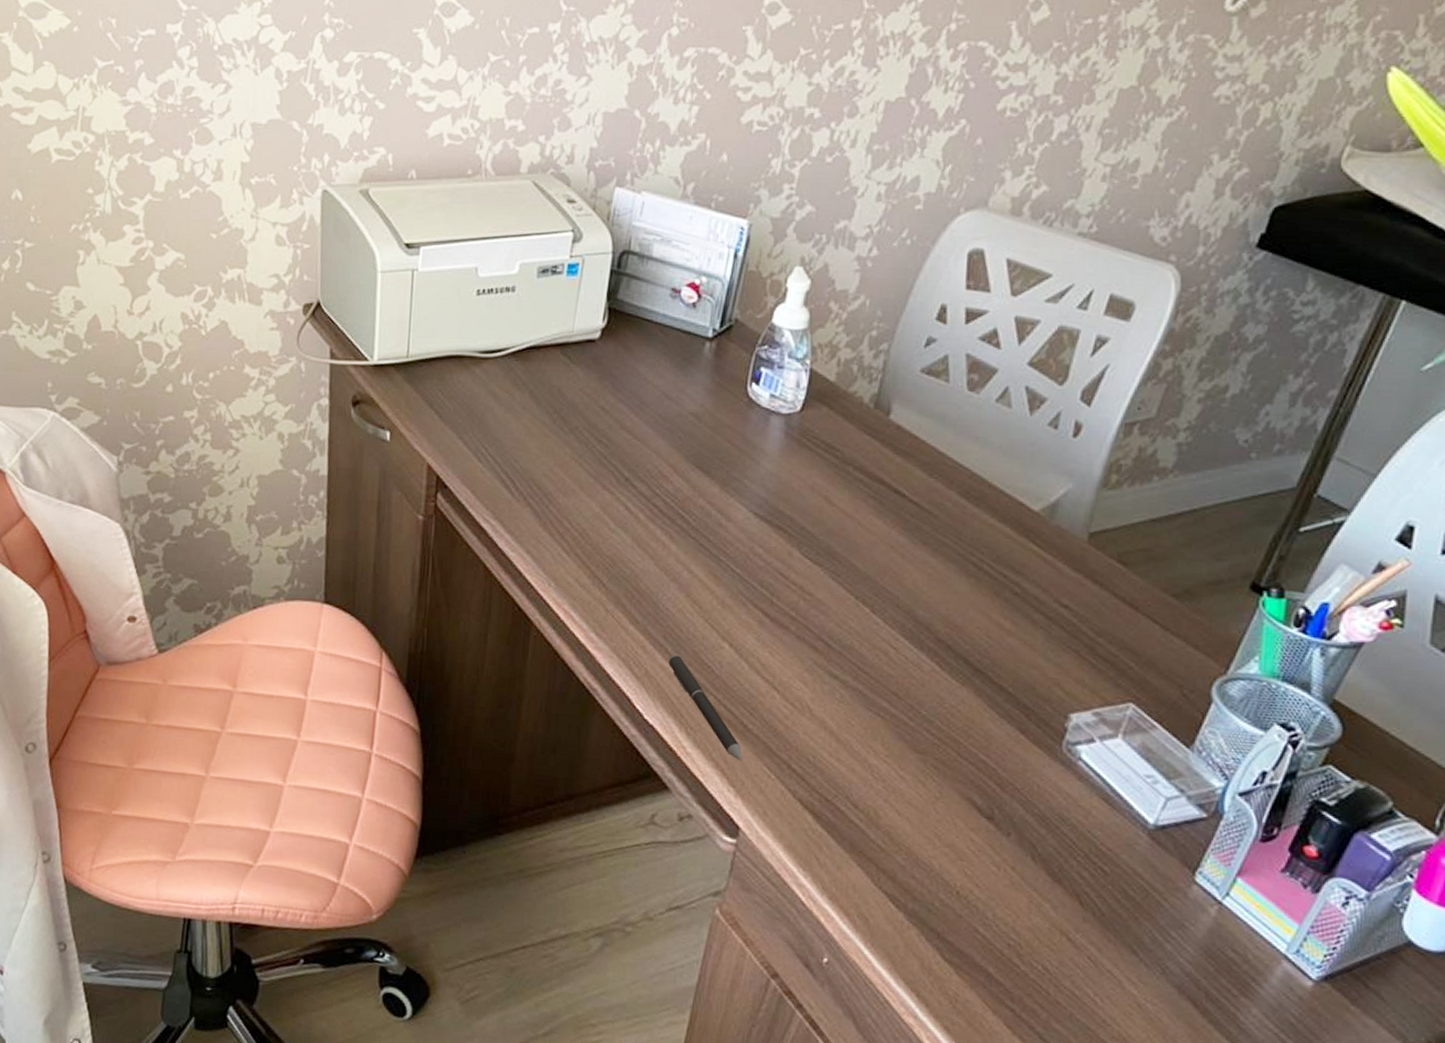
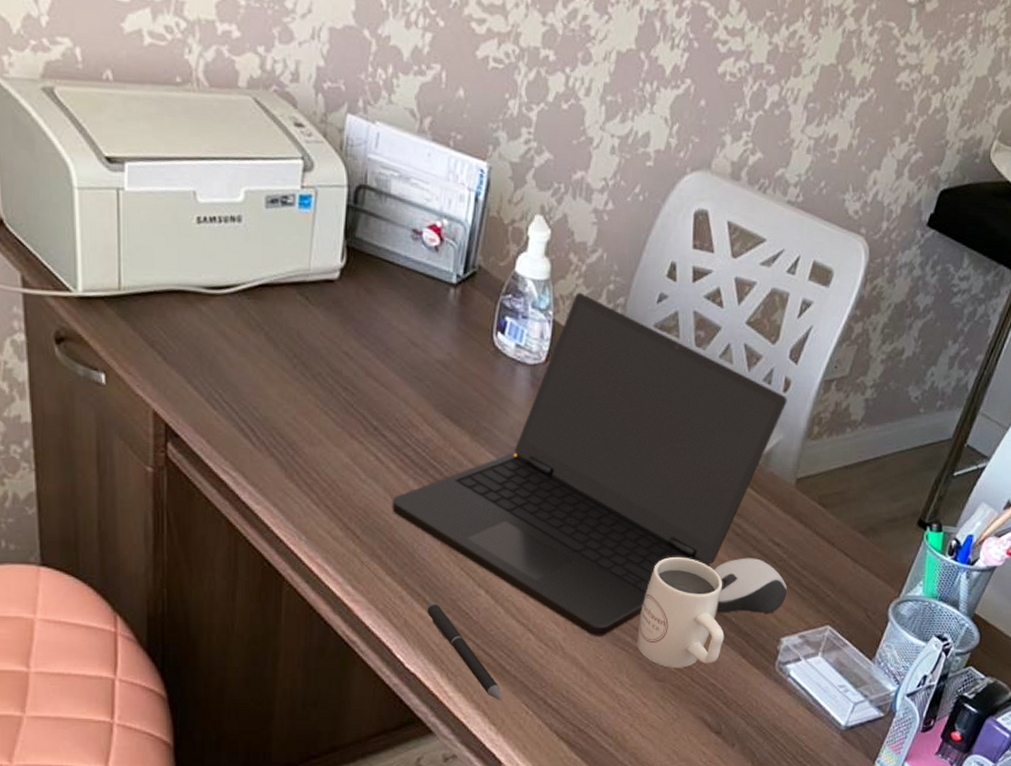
laptop: none [638,340,1078,699] -> present [392,292,787,636]
mug: none [894,615,999,741] -> present [637,556,725,668]
computer mouse: none [987,620,1077,685] -> present [714,558,787,613]

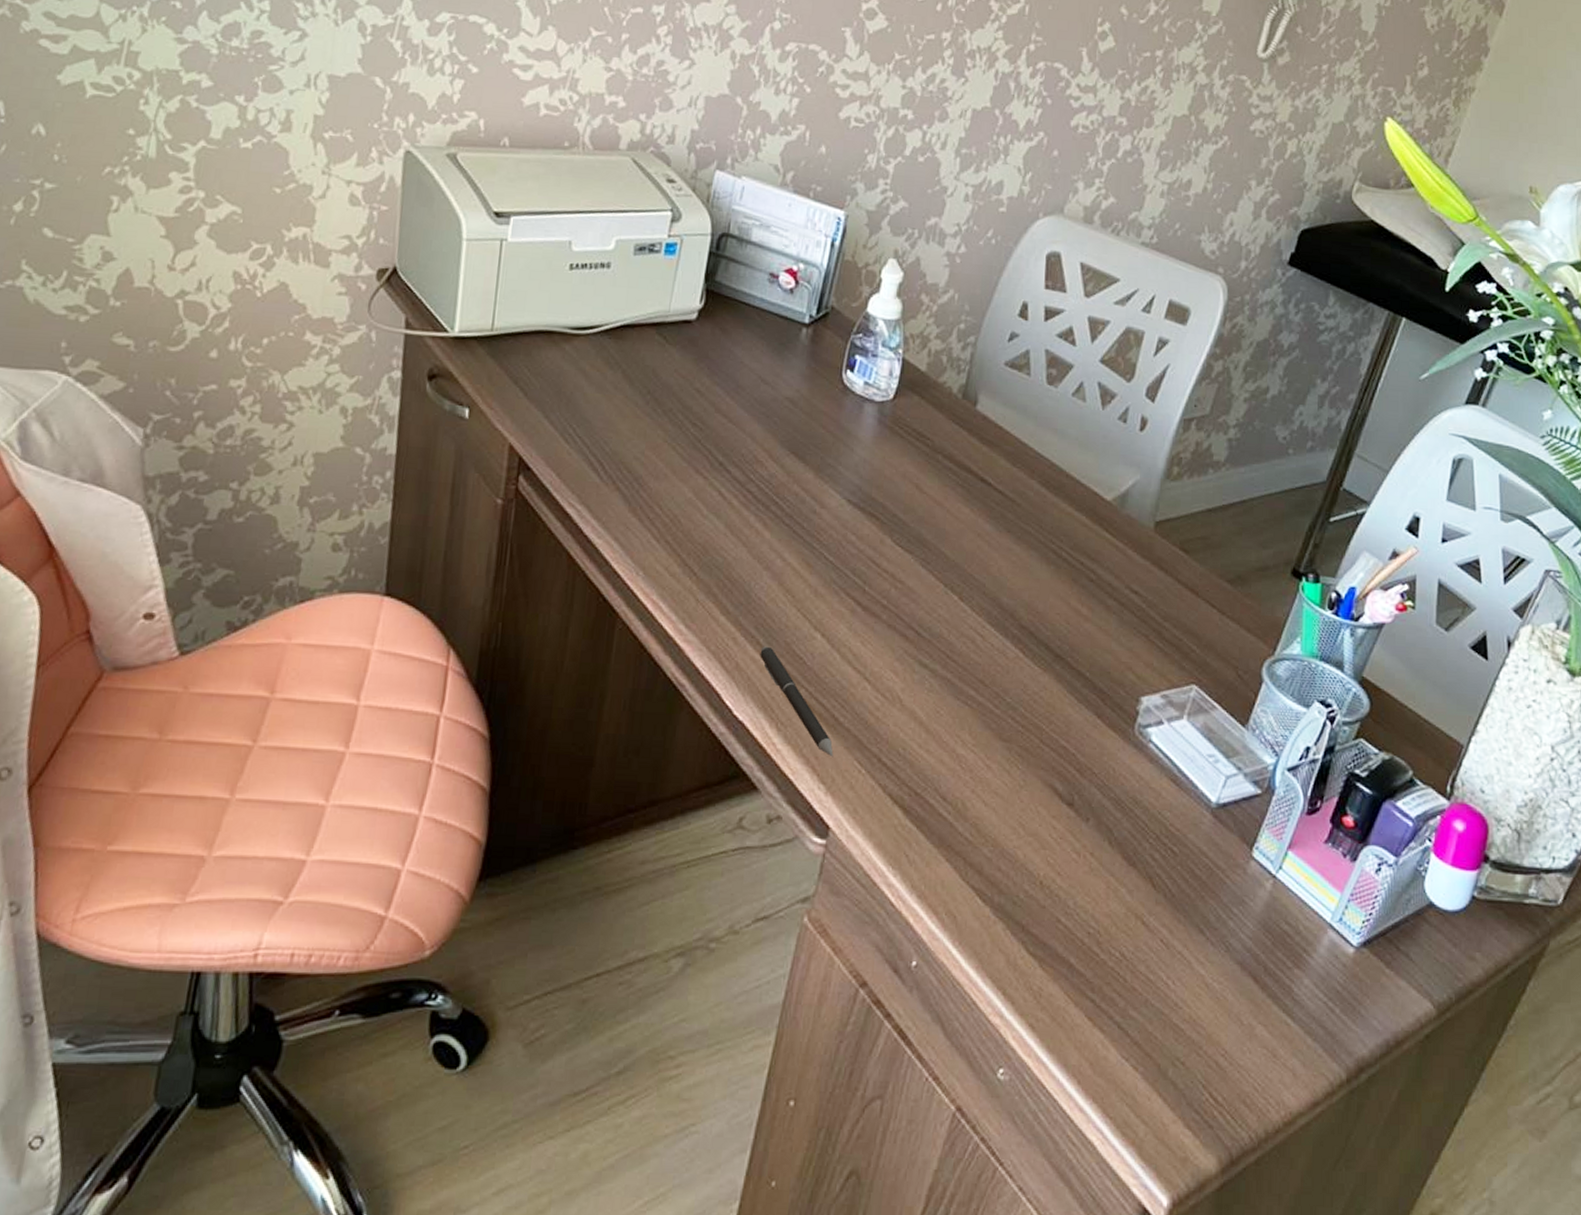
laptop: present [392,292,787,636] -> none [731,331,1144,688]
mug: present [637,556,725,668] -> none [981,602,1077,728]
computer mouse: present [714,558,787,613] -> none [1066,606,1147,669]

